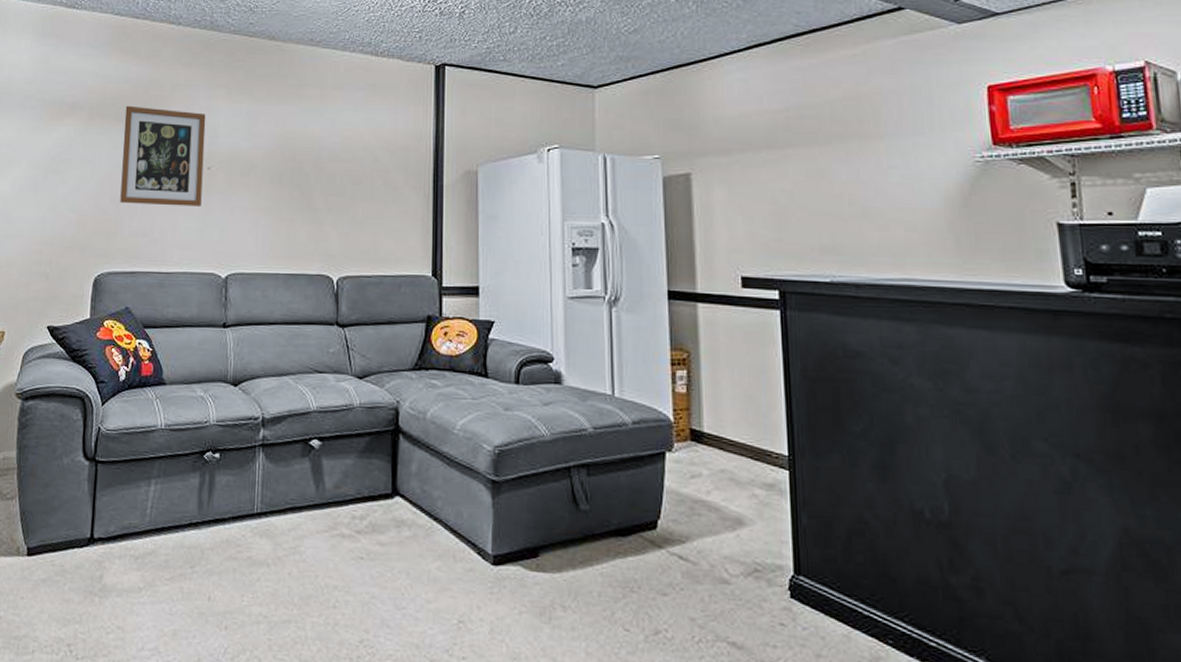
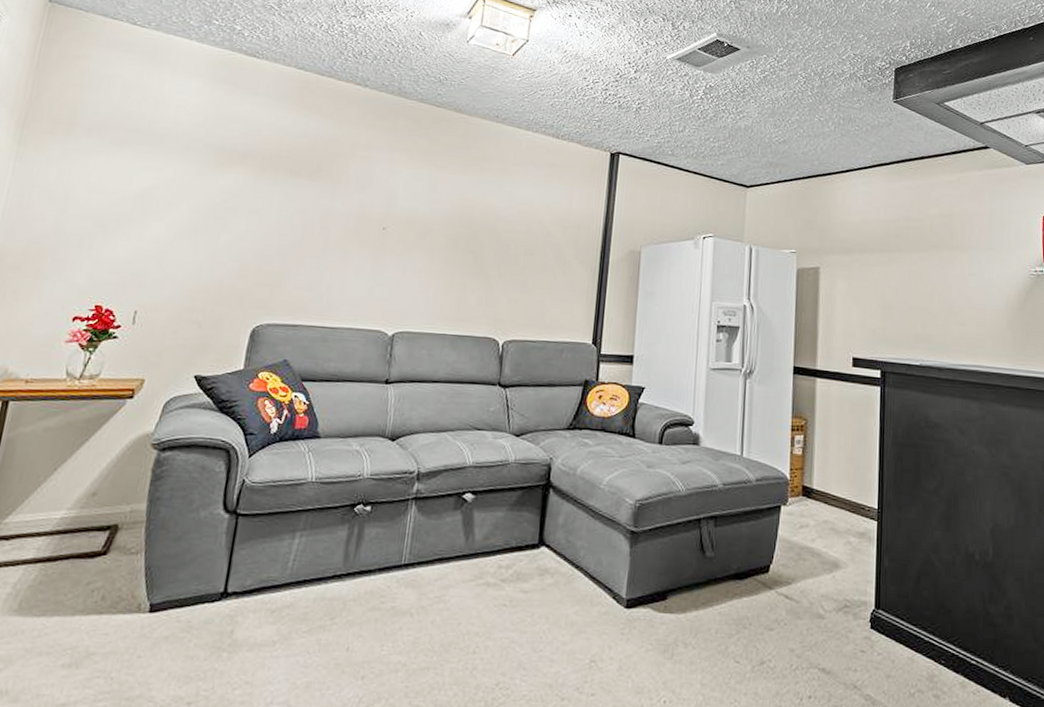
wall art: present [120,105,206,207] -> none [287,160,386,265]

